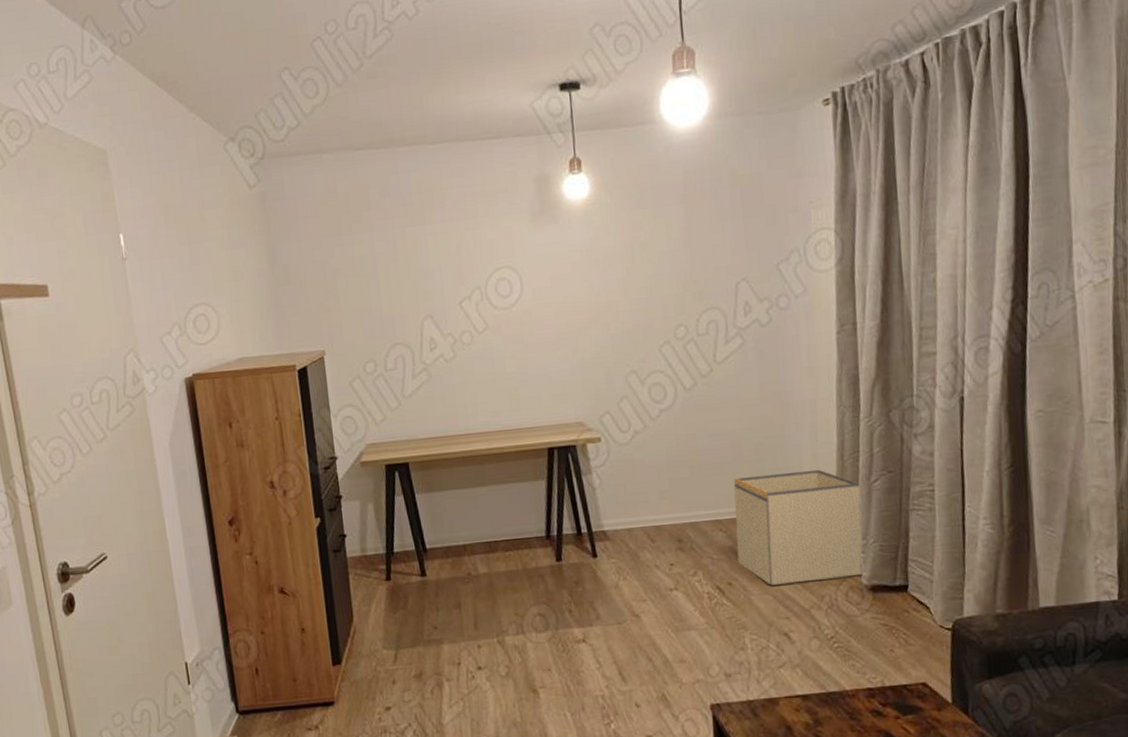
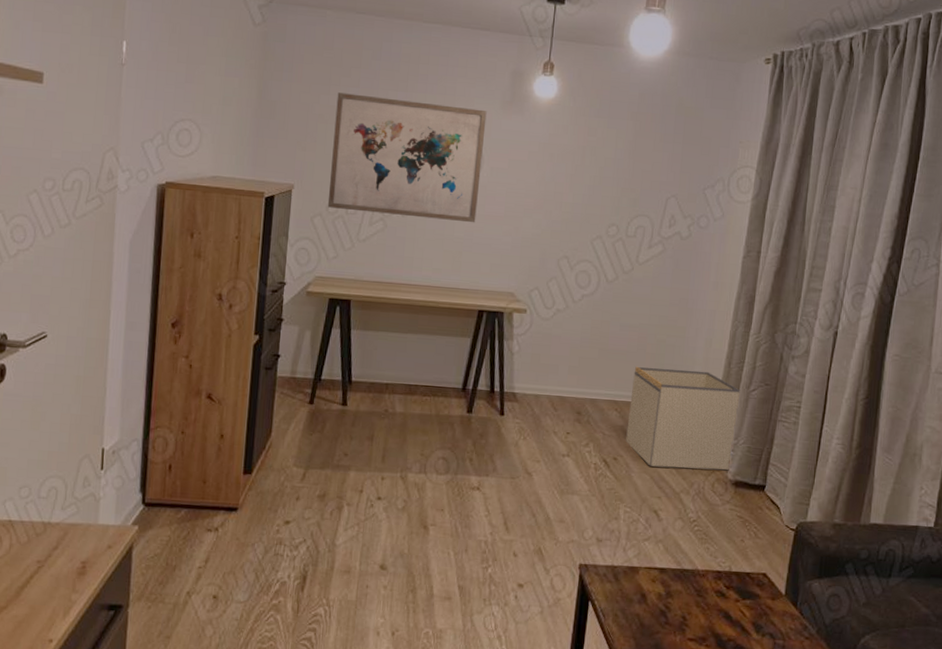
wall art: none [351,227,527,368] -> present [327,92,487,223]

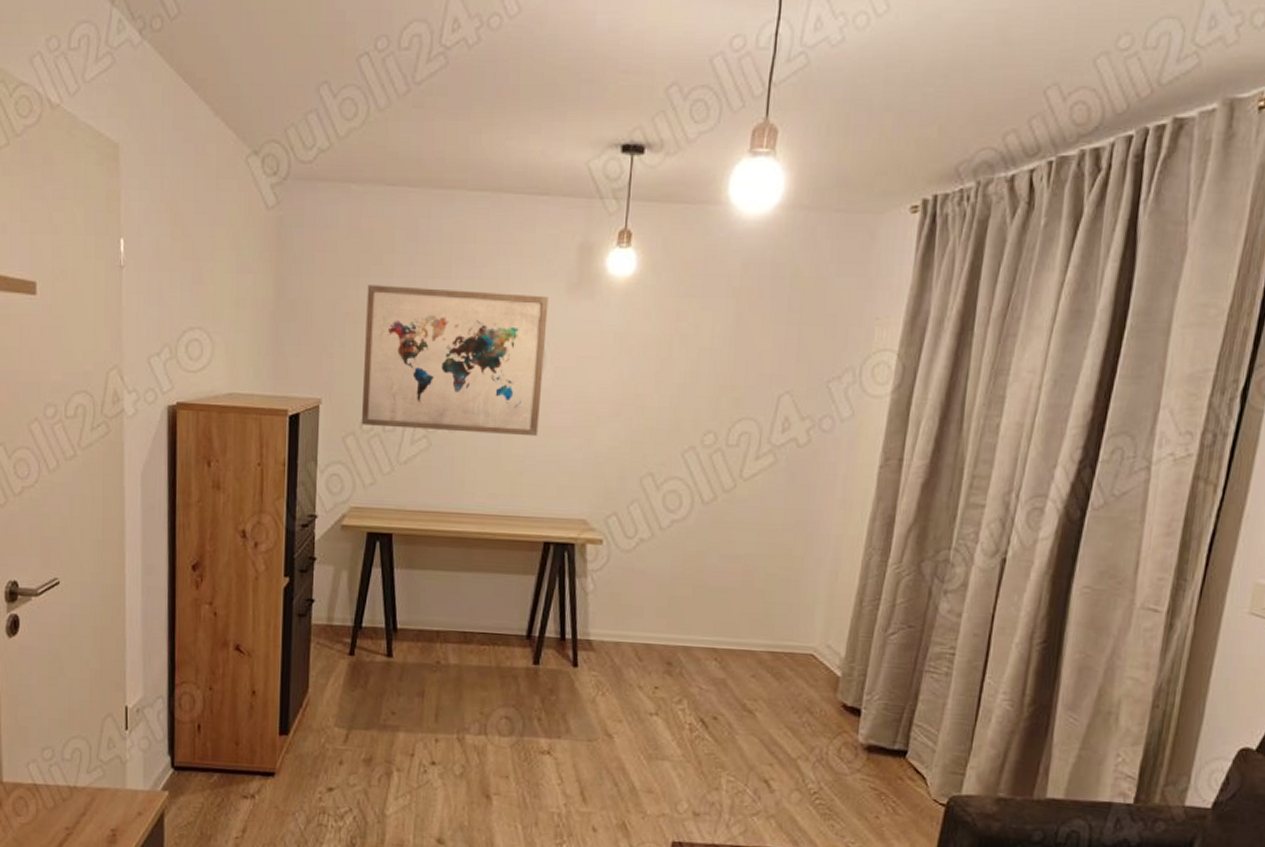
storage bin: present [626,366,741,471] -> none [728,606,875,732]

